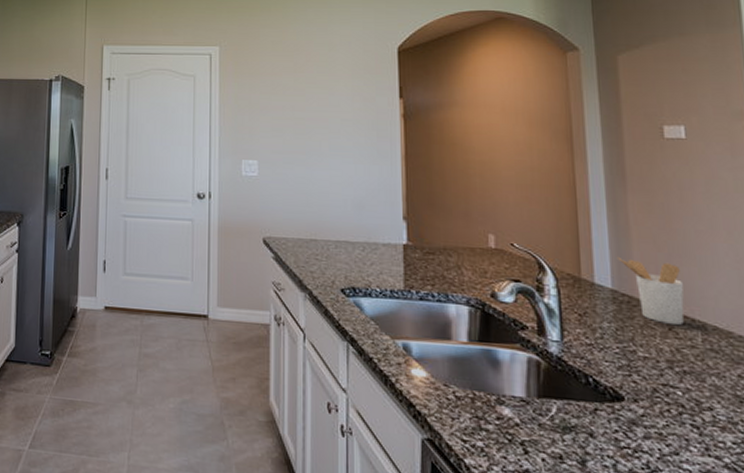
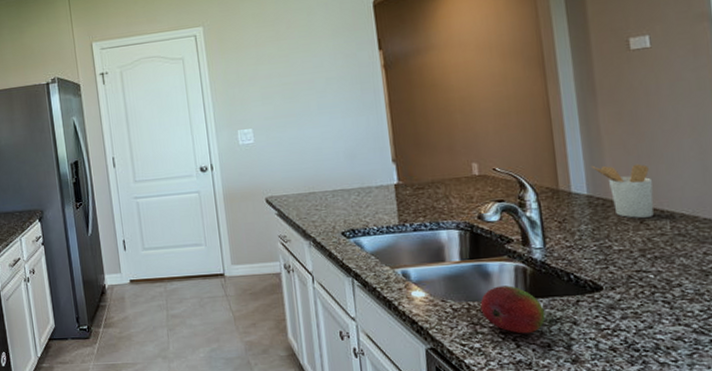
fruit: none [487,378,559,439] -> present [480,285,546,334]

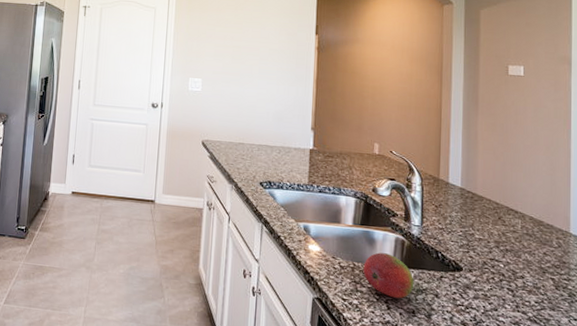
utensil holder: present [591,163,654,218] -> none [467,163,513,215]

